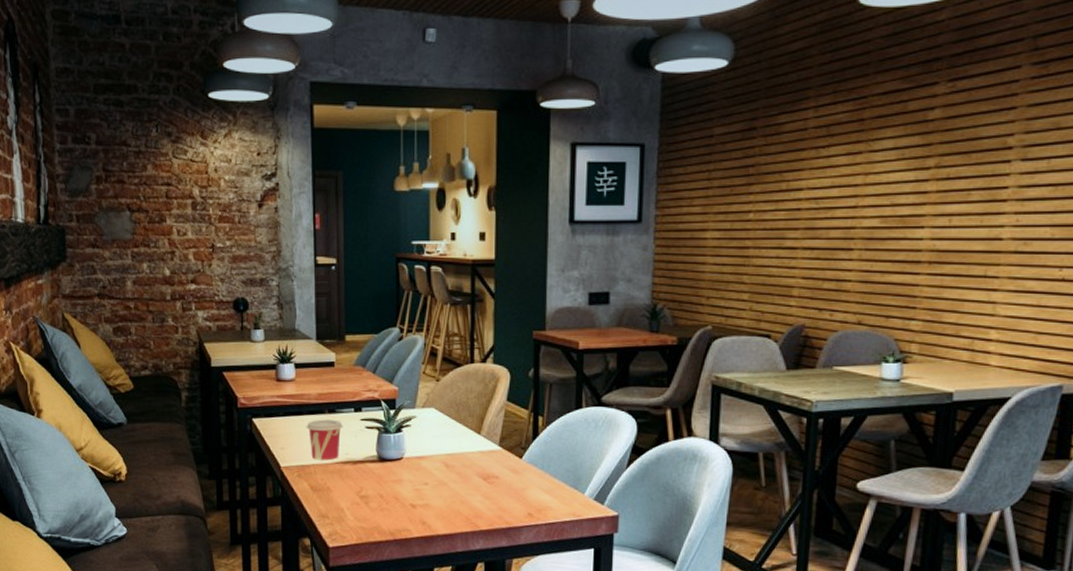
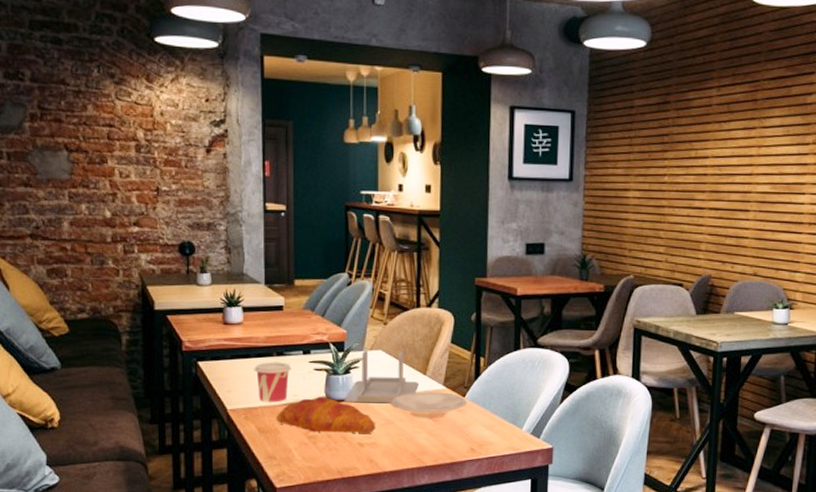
croissant: none [328,456,429,495] -> present [276,397,376,434]
napkin holder: none [395,408,473,464] -> present [343,350,418,404]
saucer: none [443,452,525,481] -> present [390,392,468,419]

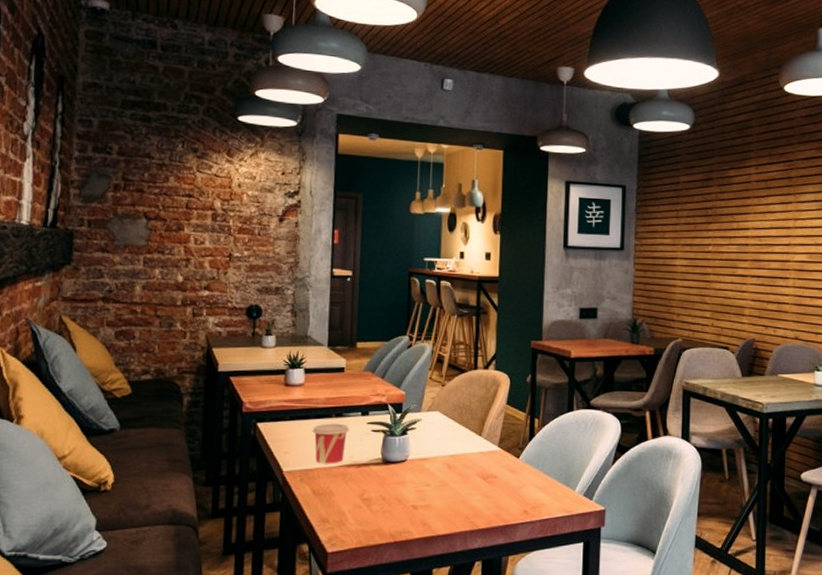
croissant: present [276,397,376,434] -> none [331,459,431,497]
napkin holder: present [343,350,418,404] -> none [399,411,474,465]
saucer: present [390,392,468,419] -> none [445,453,522,481]

